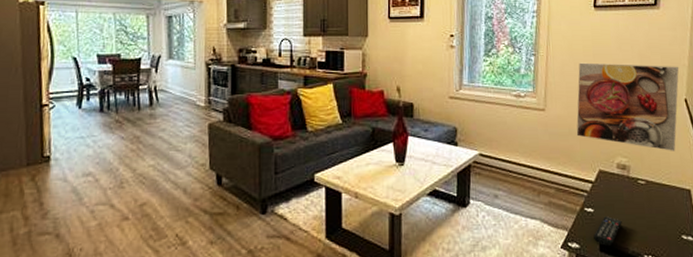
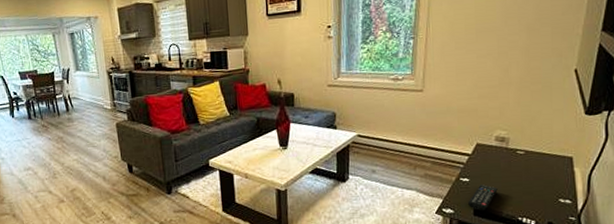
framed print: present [576,62,679,151] -> none [454,36,572,122]

